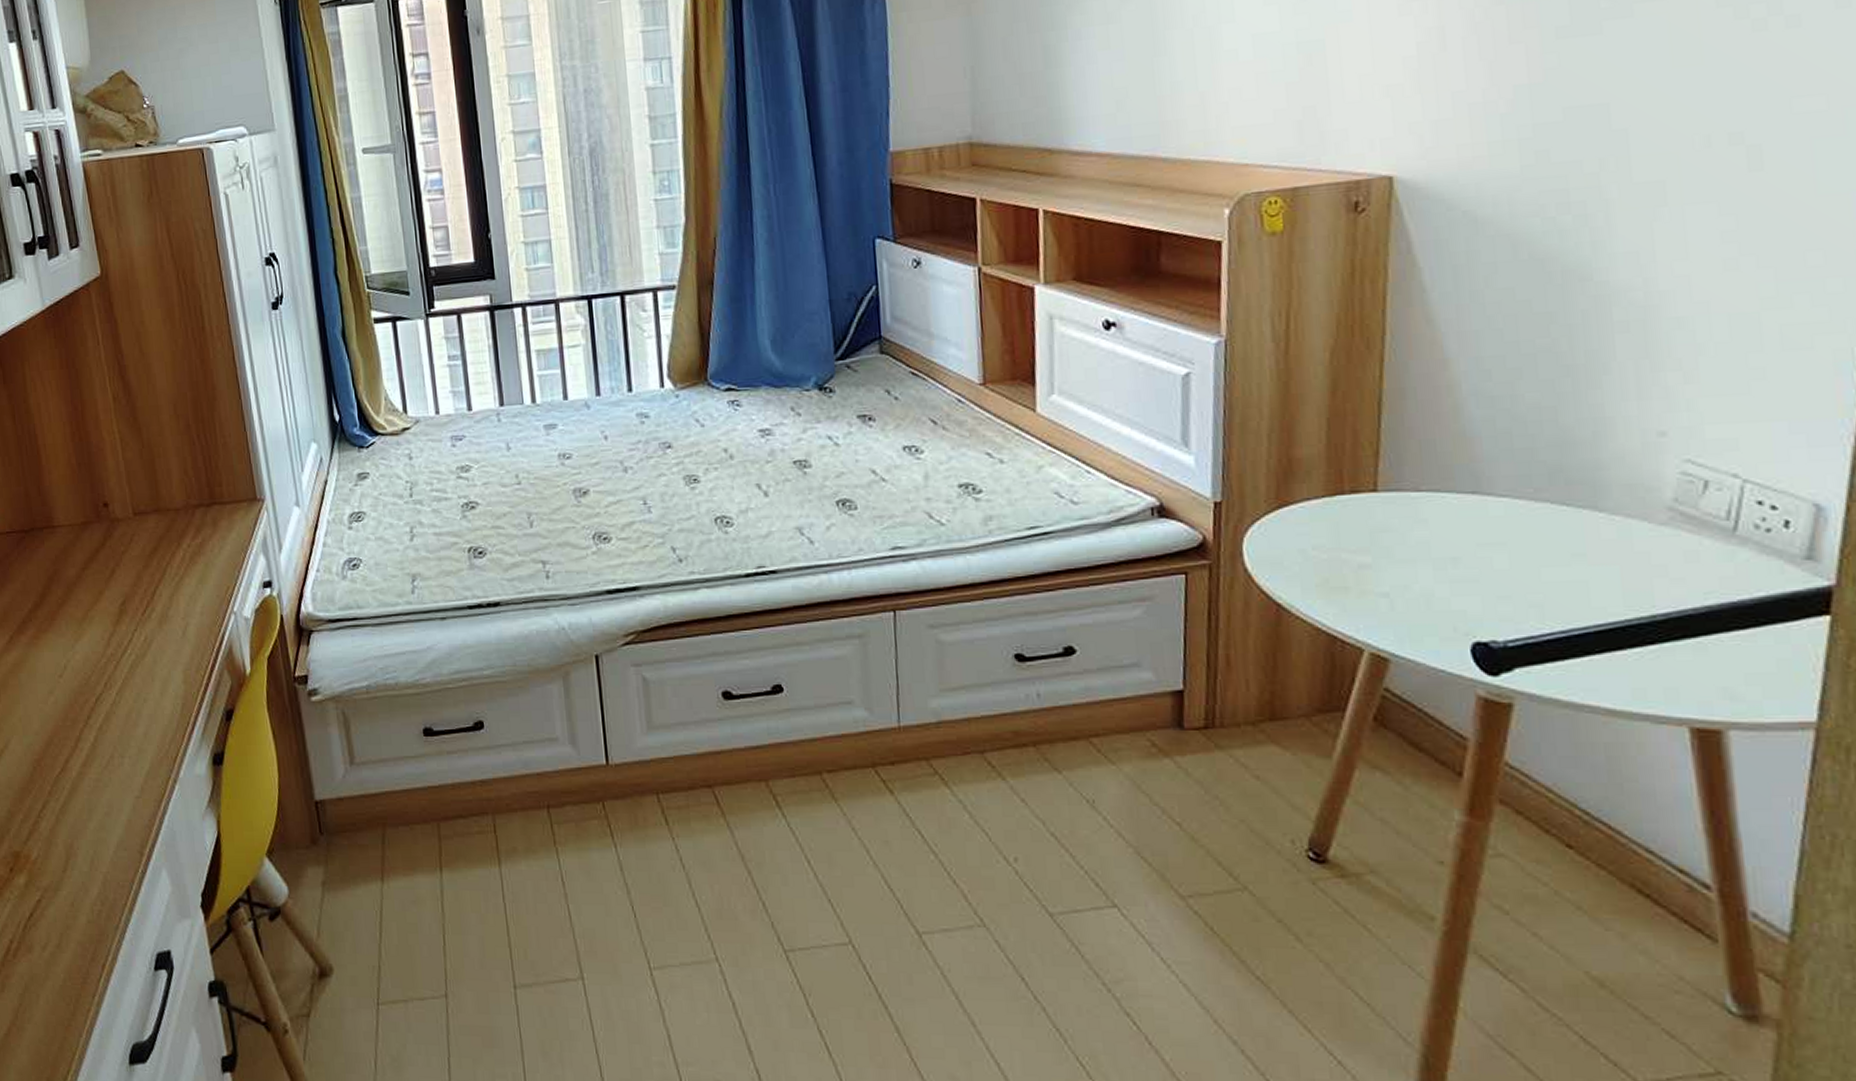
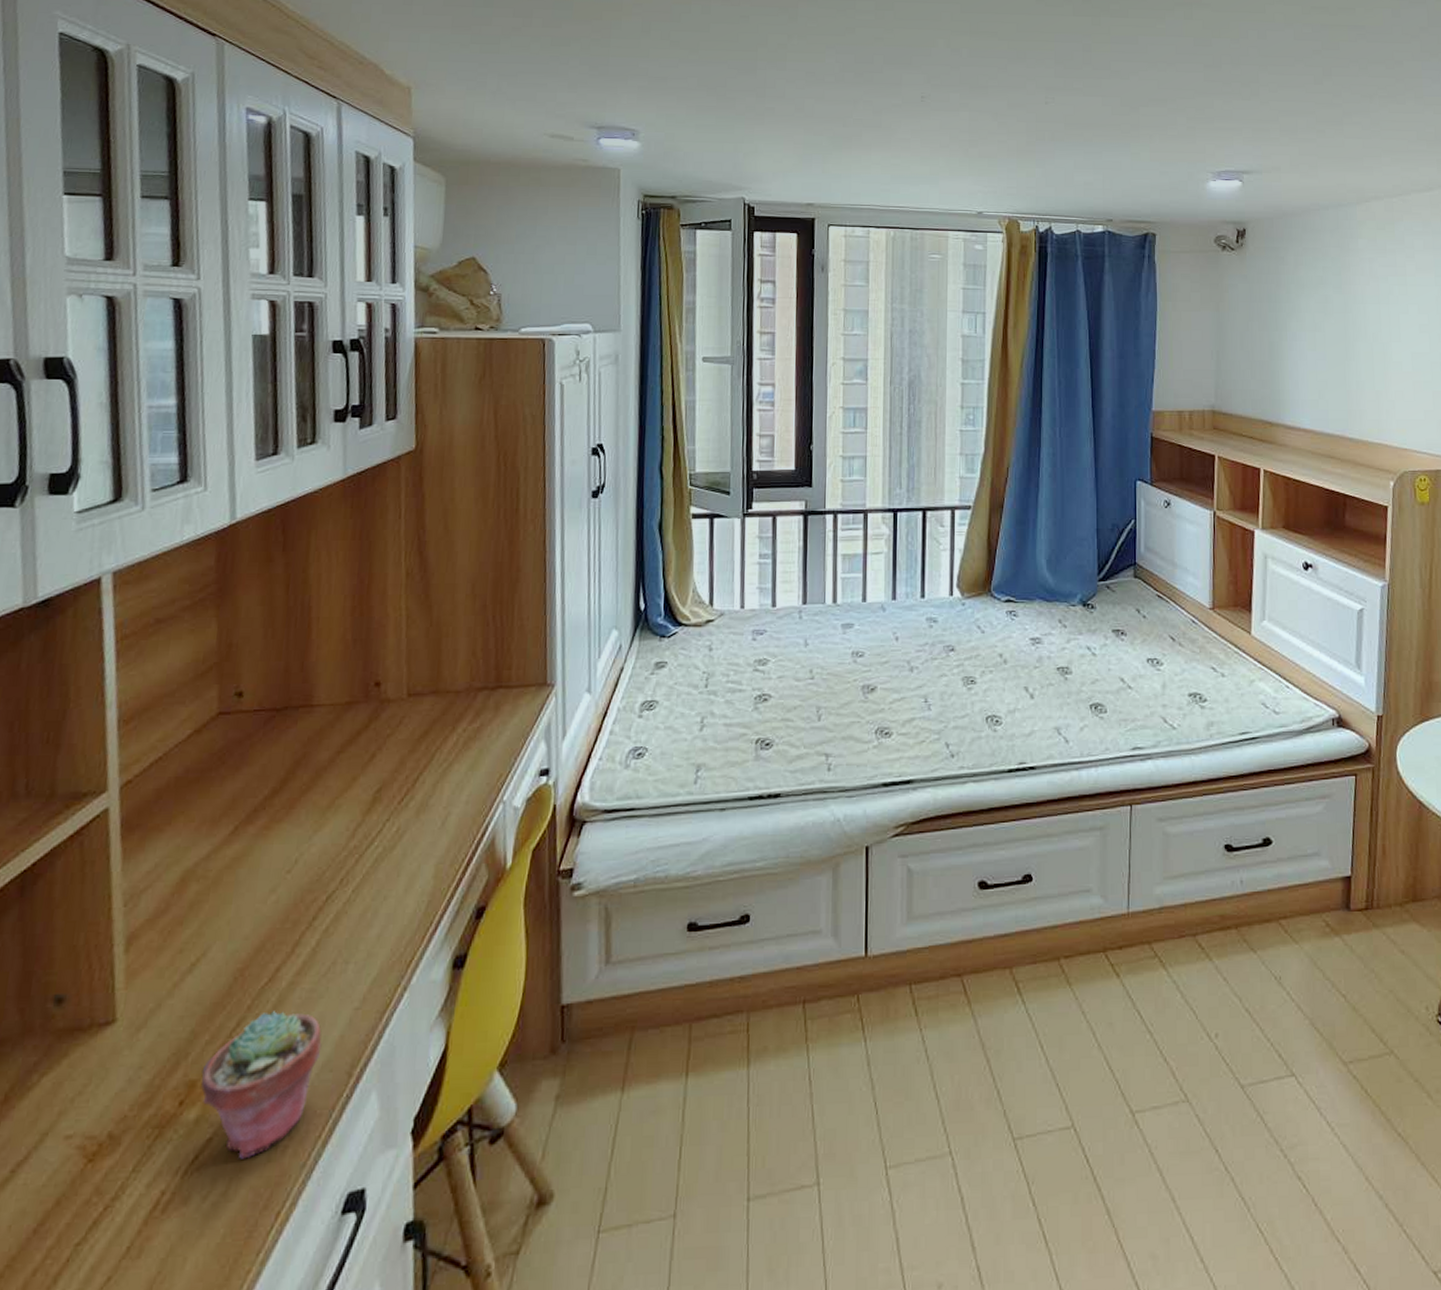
potted succulent: none [22,797,115,919] -> present [201,1011,322,1159]

